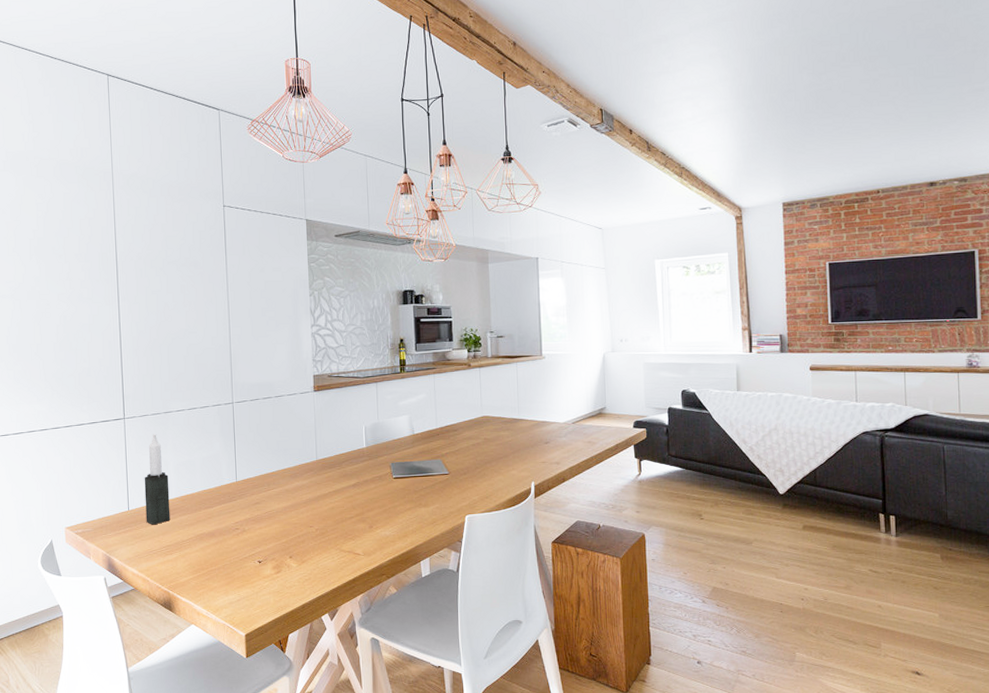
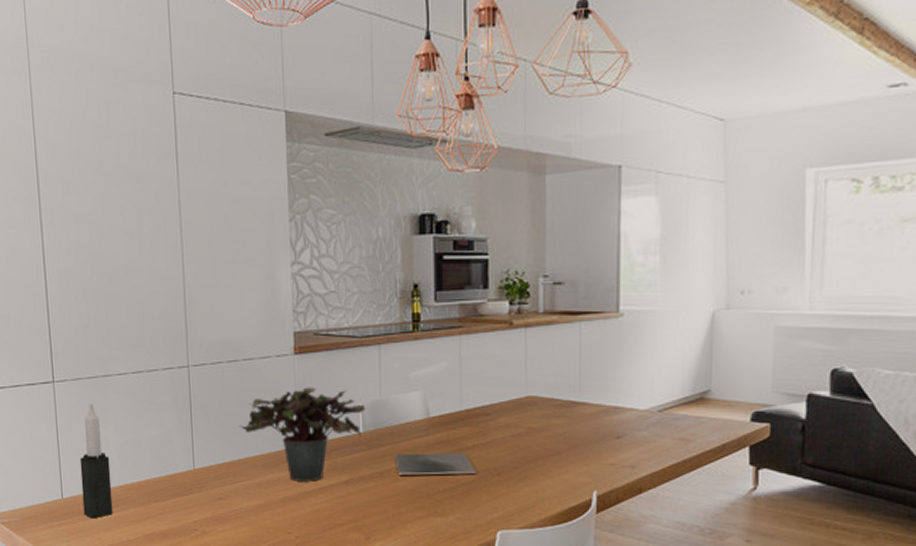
potted plant: none [272,415,368,487] -> present [239,387,366,482]

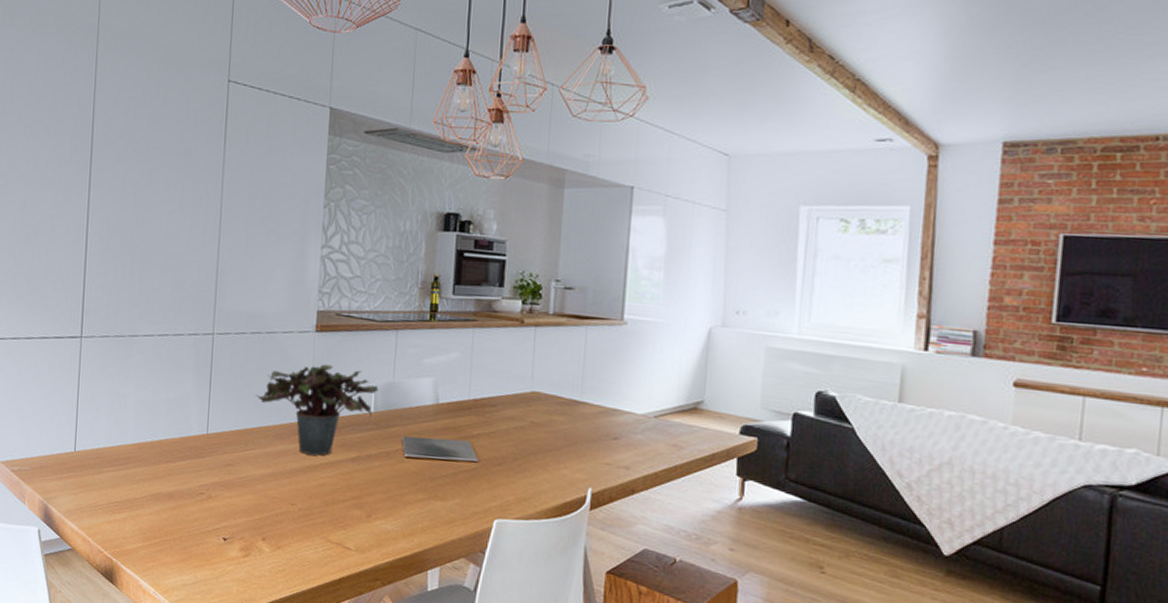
candle: present [80,402,113,519] -> none [94,360,126,474]

